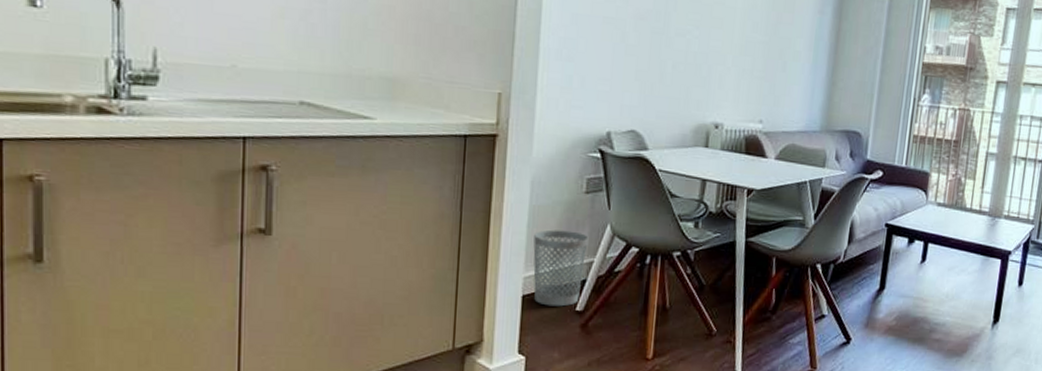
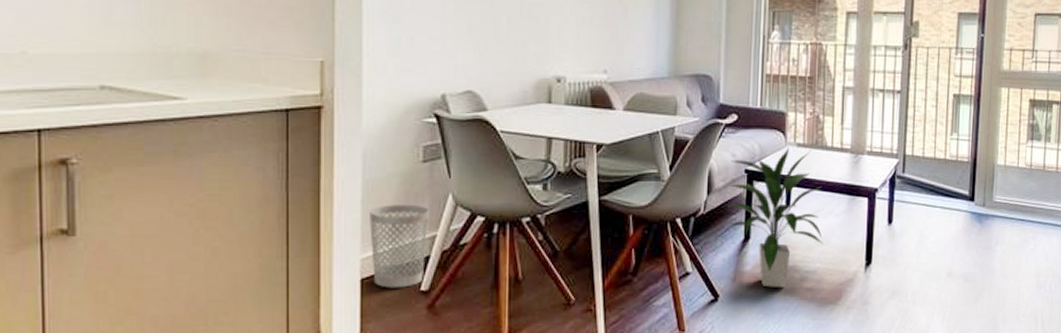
indoor plant: none [862,206,957,337] -> present [725,147,823,288]

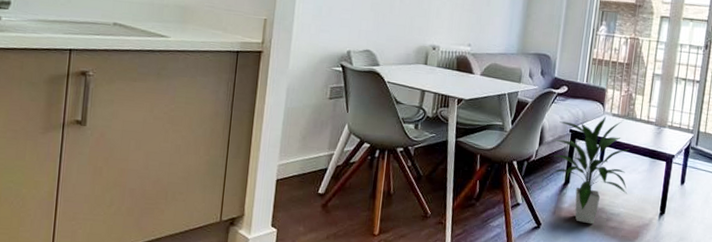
wastebasket: present [369,204,429,288] -> none [285,127,331,190]

